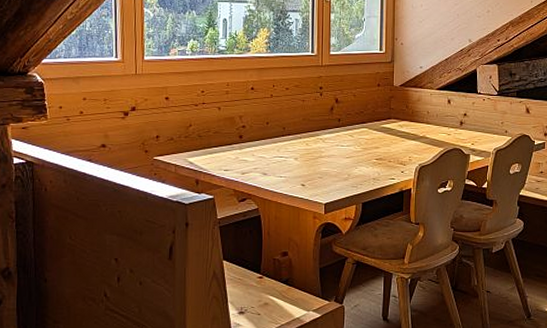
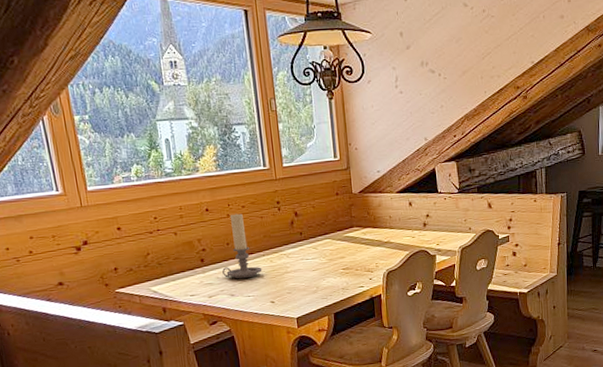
candle holder: none [258,95,297,159] -> present [222,213,263,279]

